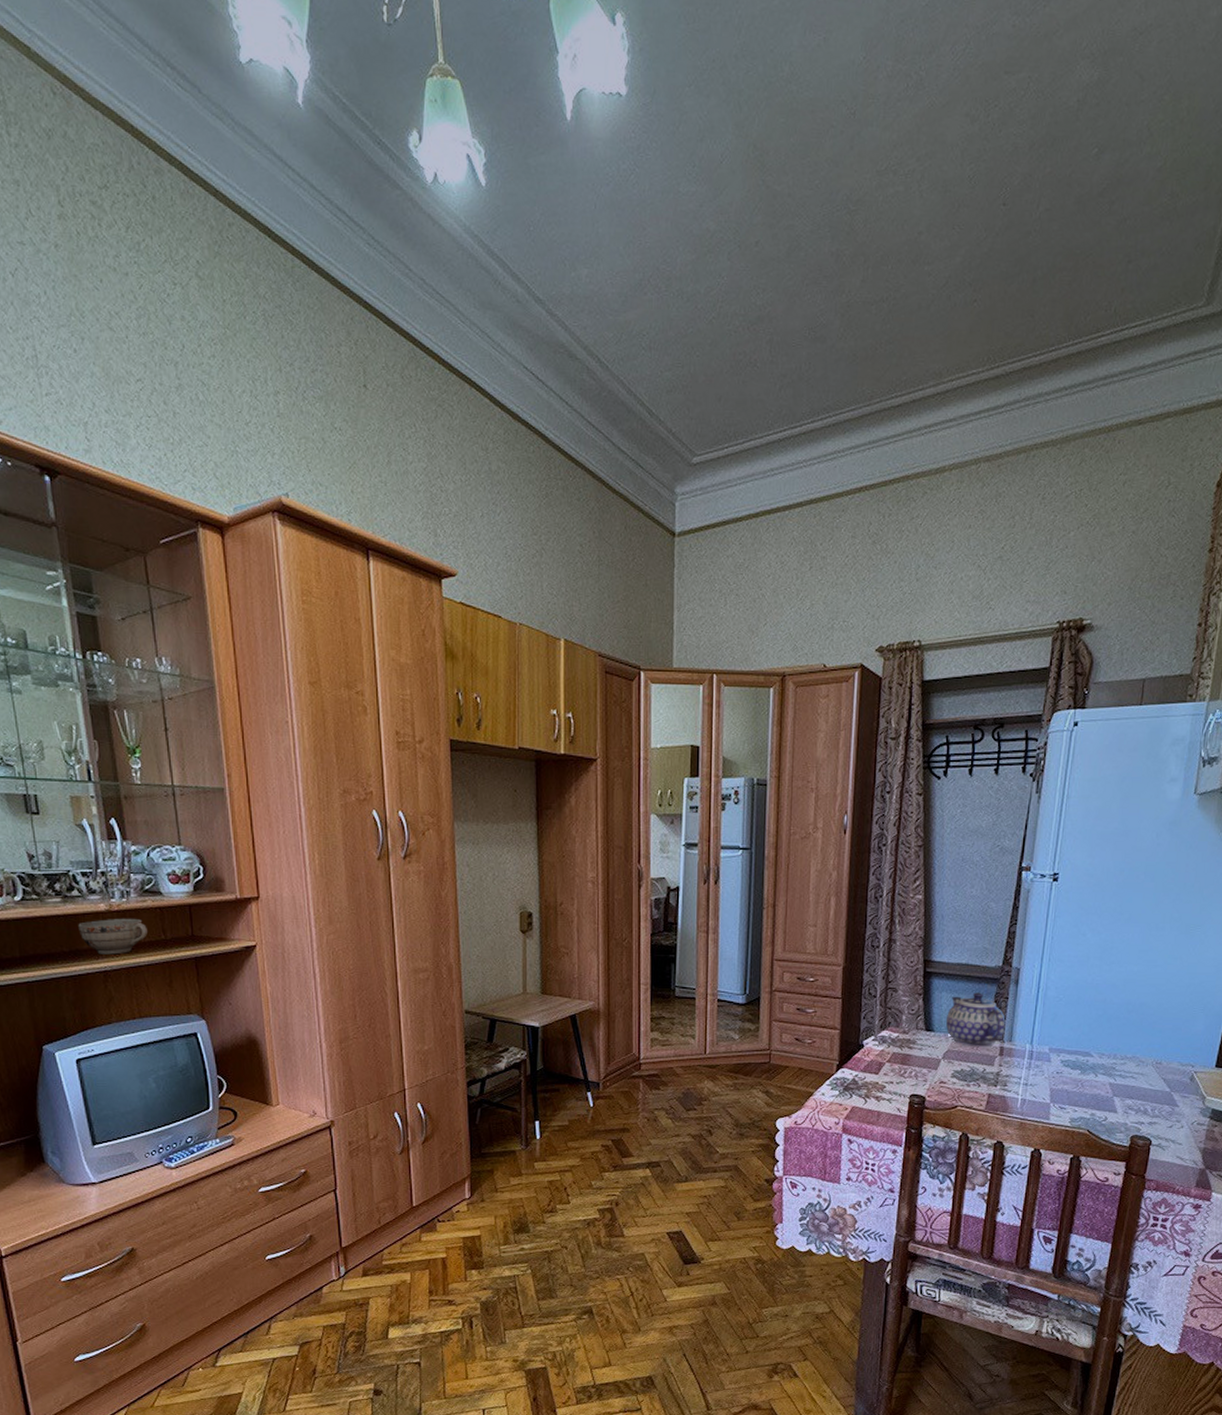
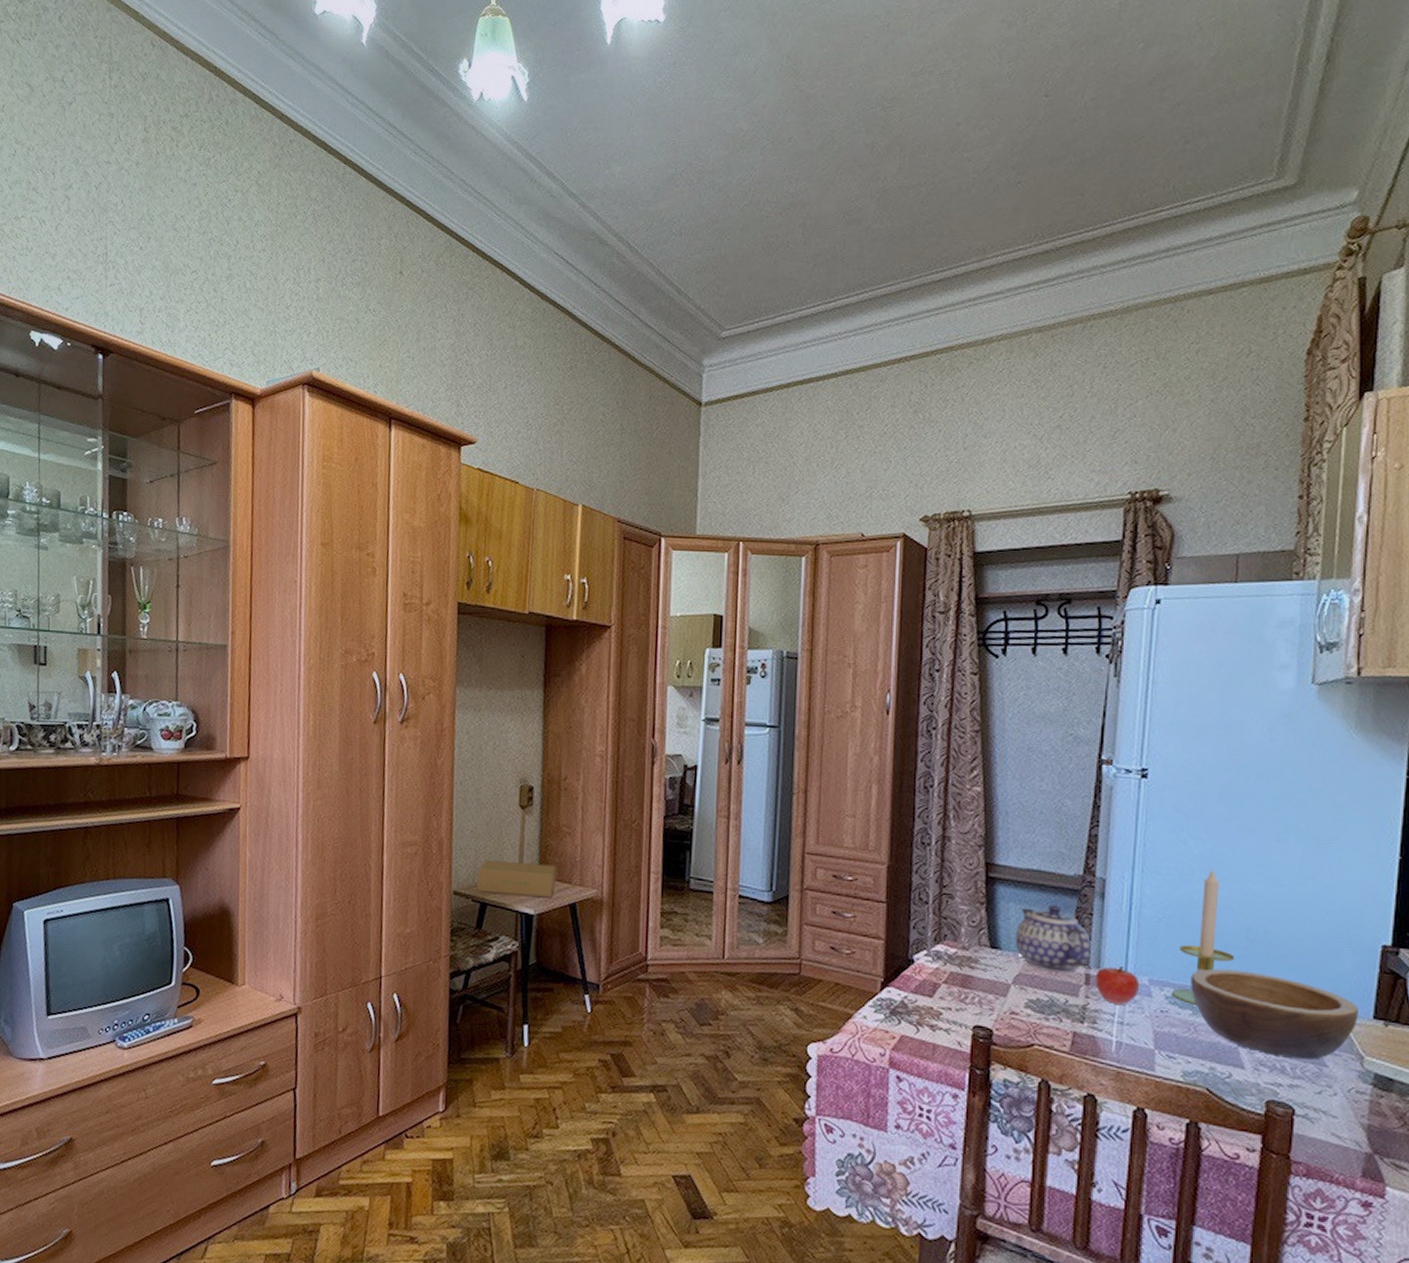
teacup: present [78,918,147,955] -> none [66,773,134,811]
box: none [486,982,557,1012] -> present [477,861,556,899]
fruit: none [1007,1039,1042,1070] -> present [1095,967,1140,1006]
candle: none [1065,955,1116,1067] -> present [1171,869,1235,1007]
bowl: none [1081,1036,1205,1102] -> present [1191,968,1358,1060]

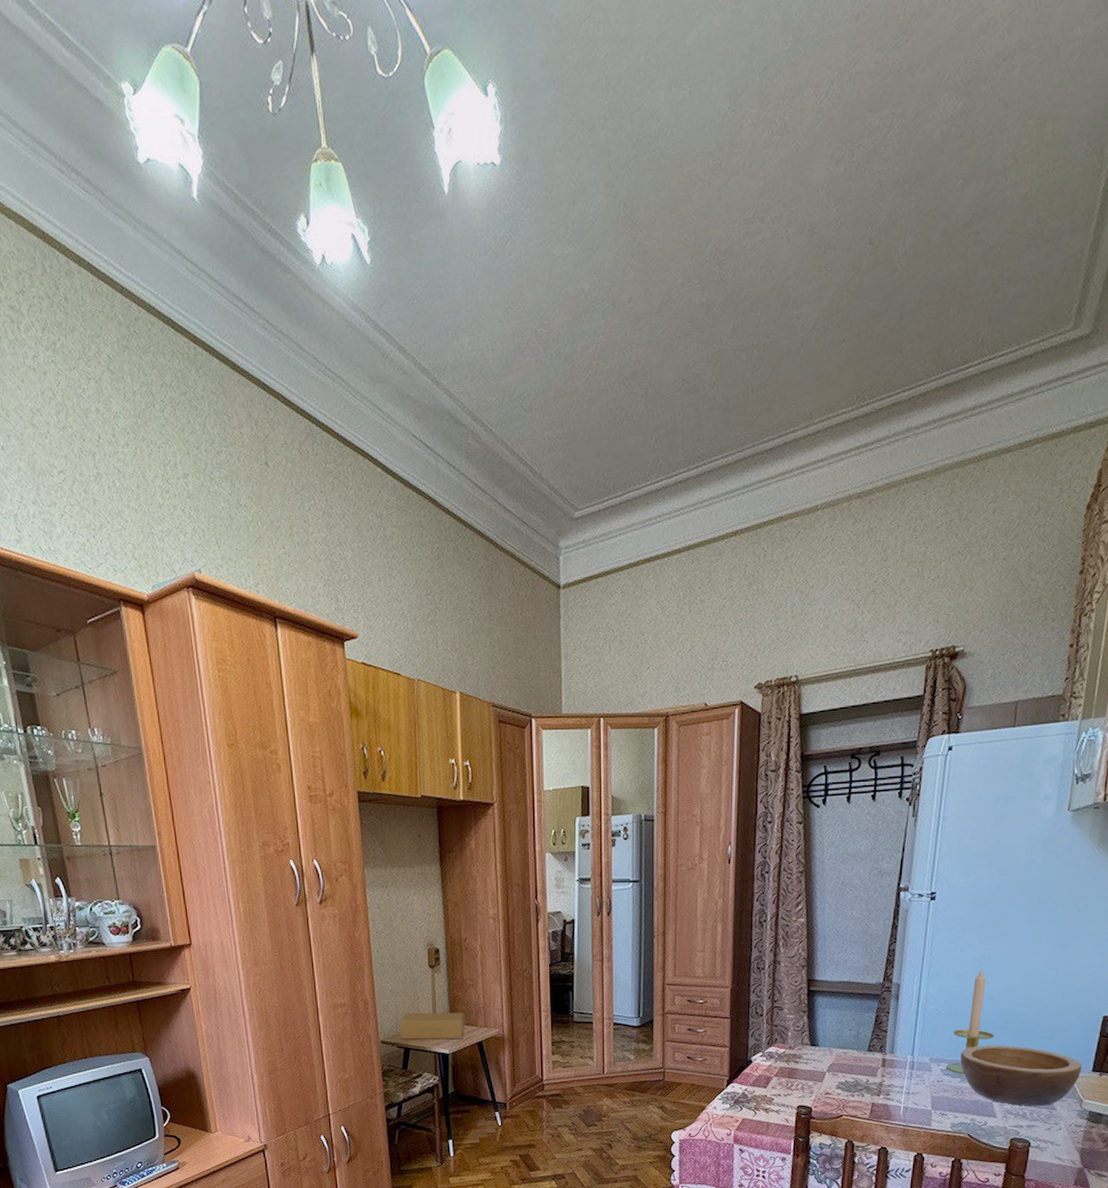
teapot: present [1016,905,1091,974] -> none [830,1008,887,1060]
fruit: present [1095,967,1140,1006] -> none [889,1051,923,1080]

